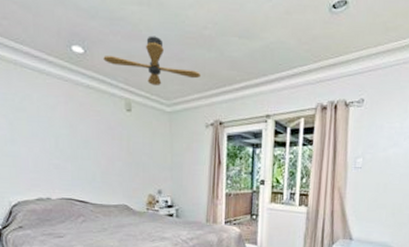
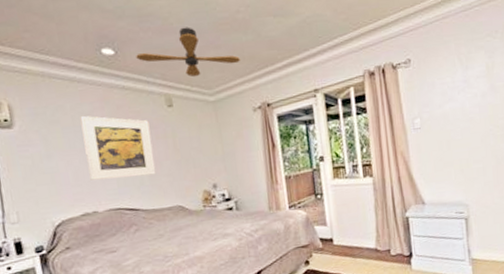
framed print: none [45,107,108,173] -> present [80,115,157,180]

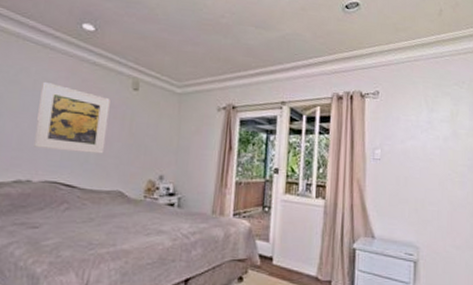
ceiling fan: present [136,27,241,78] -> none [115,19,216,68]

